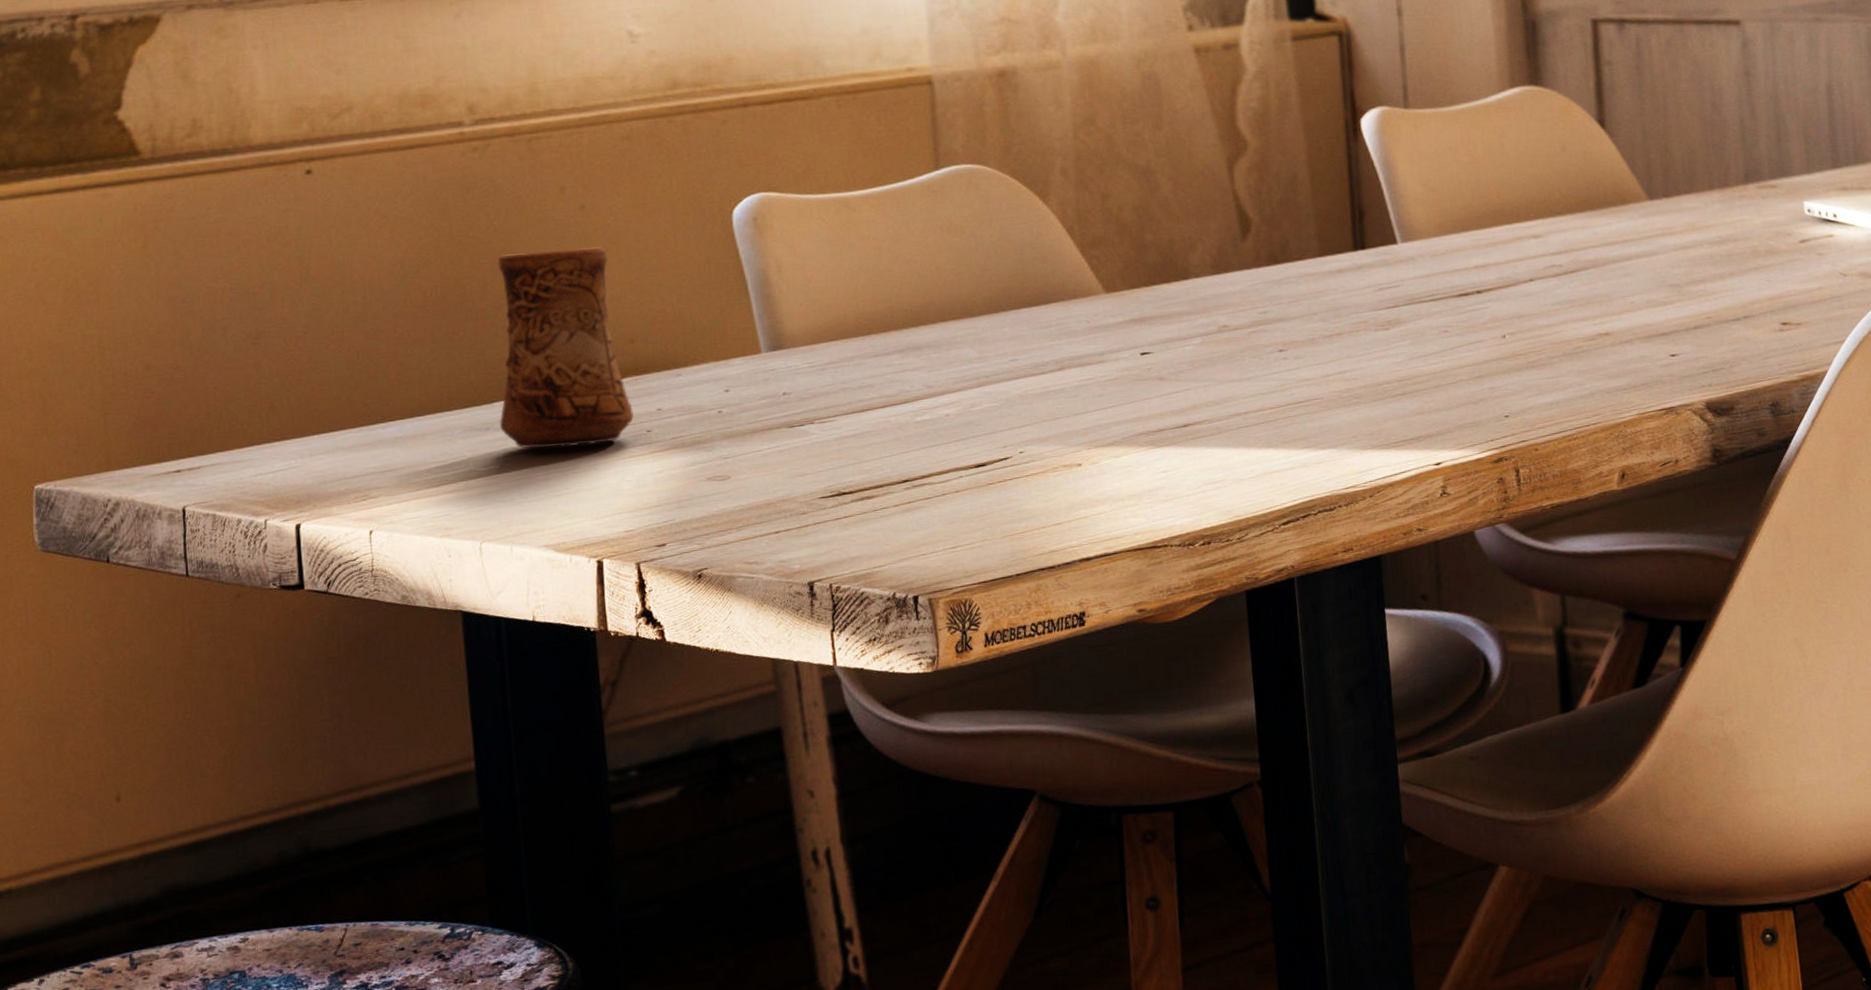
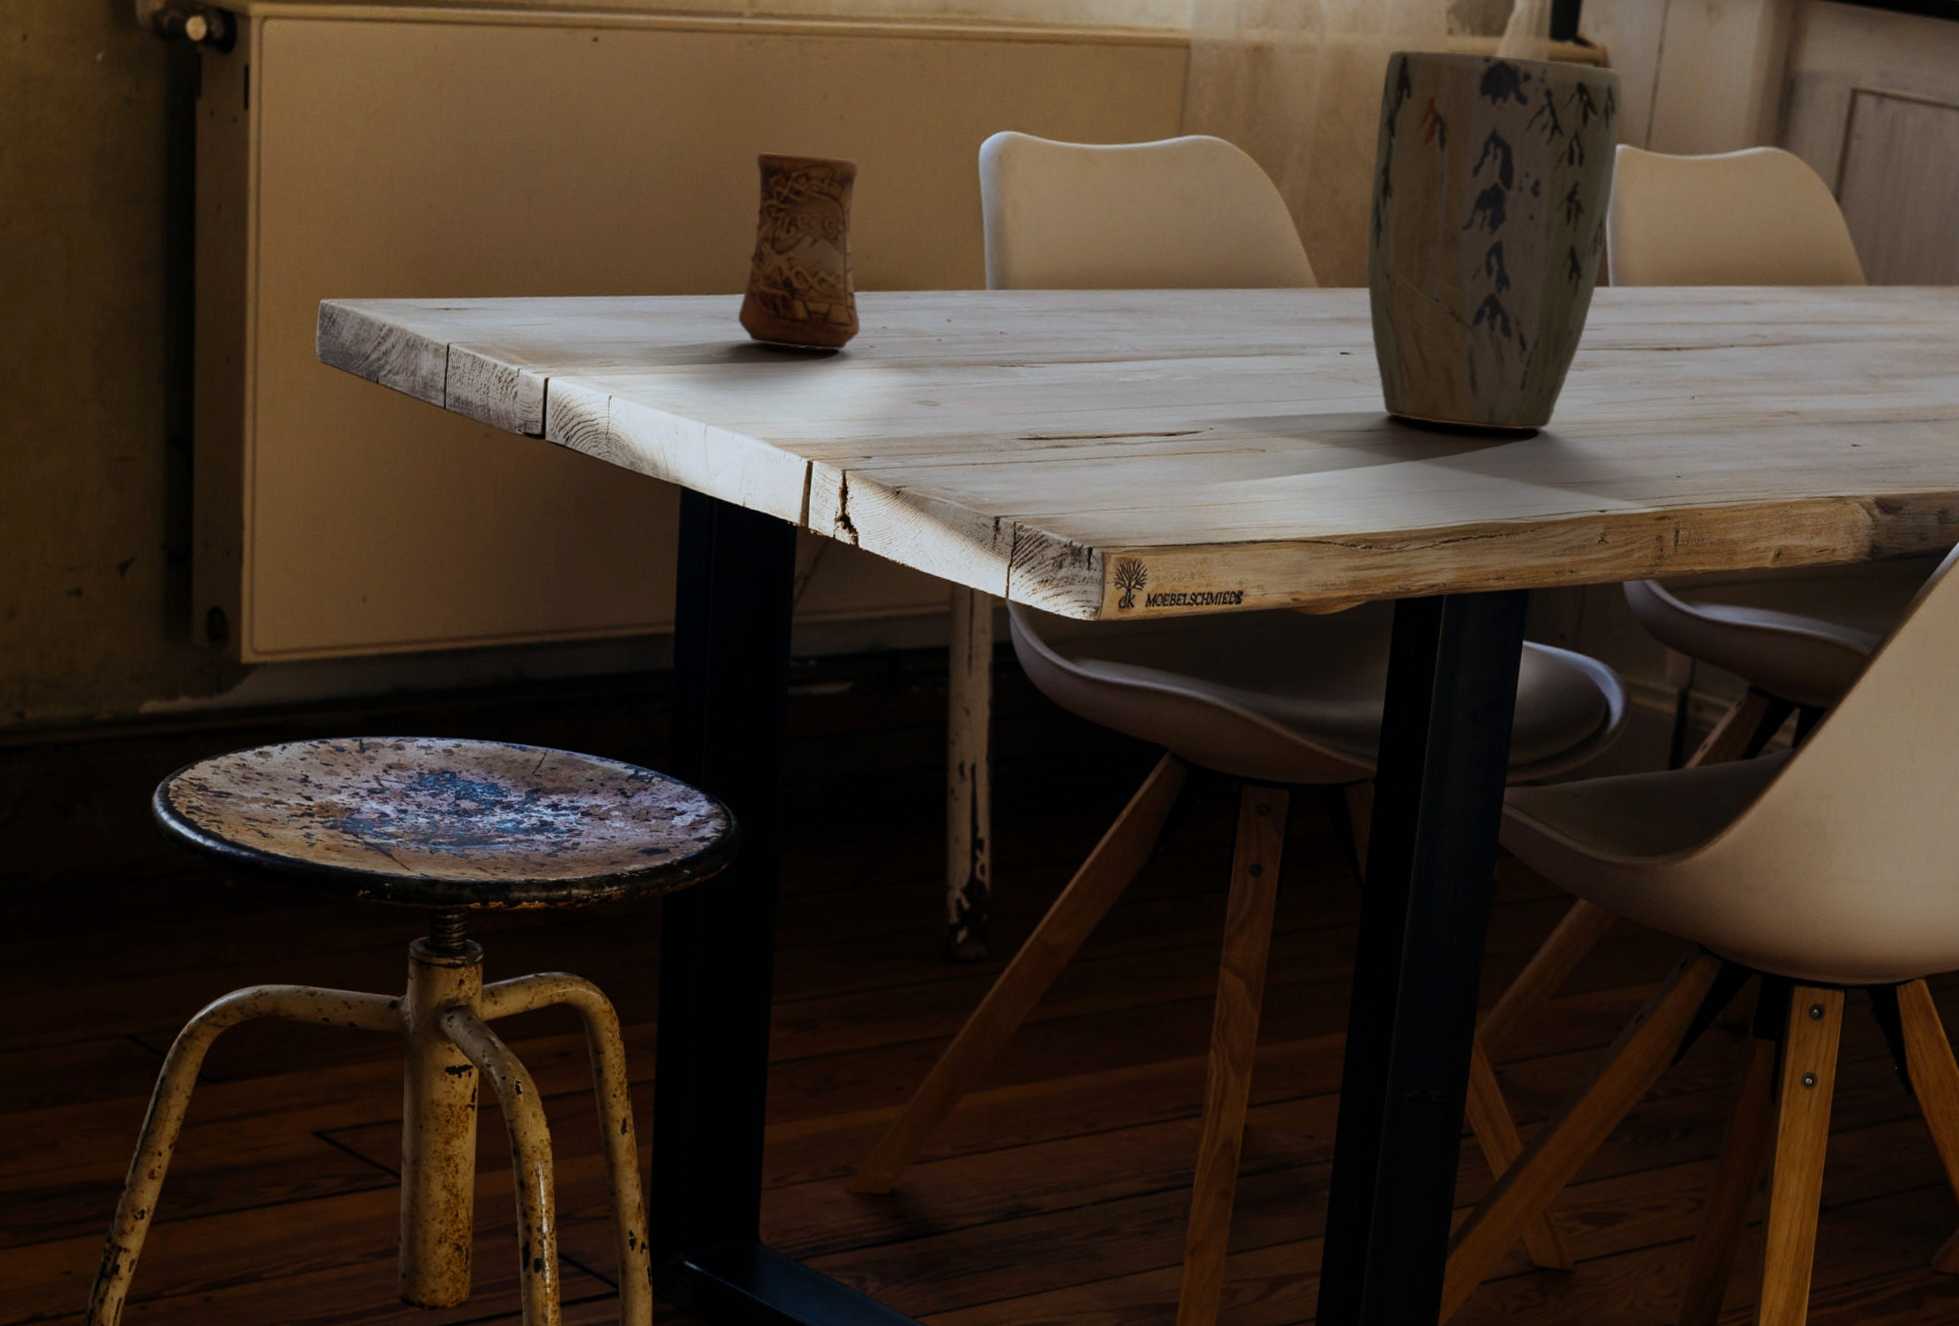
plant pot: none [1133,37,1385,408] -> present [1366,49,1623,430]

